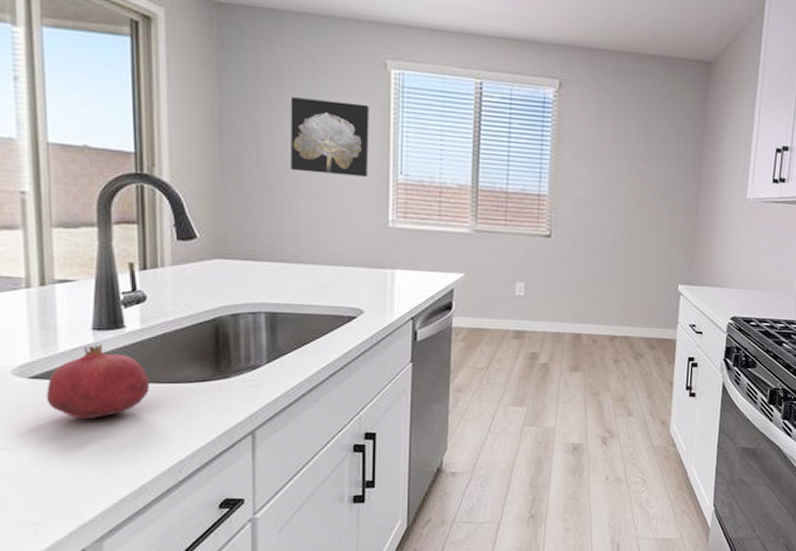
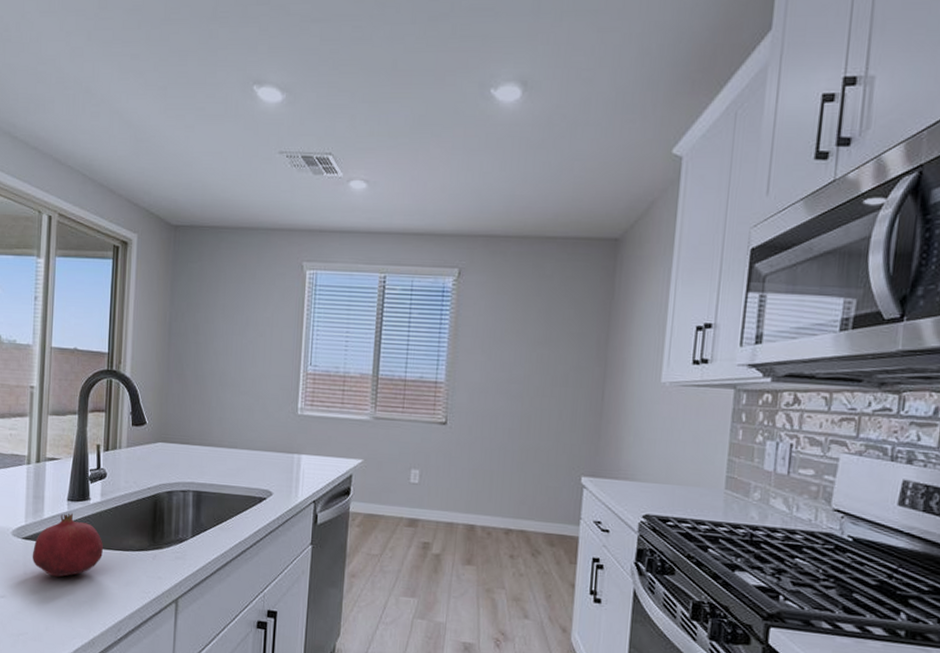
wall art: present [290,97,369,177] -> none [221,300,287,368]

